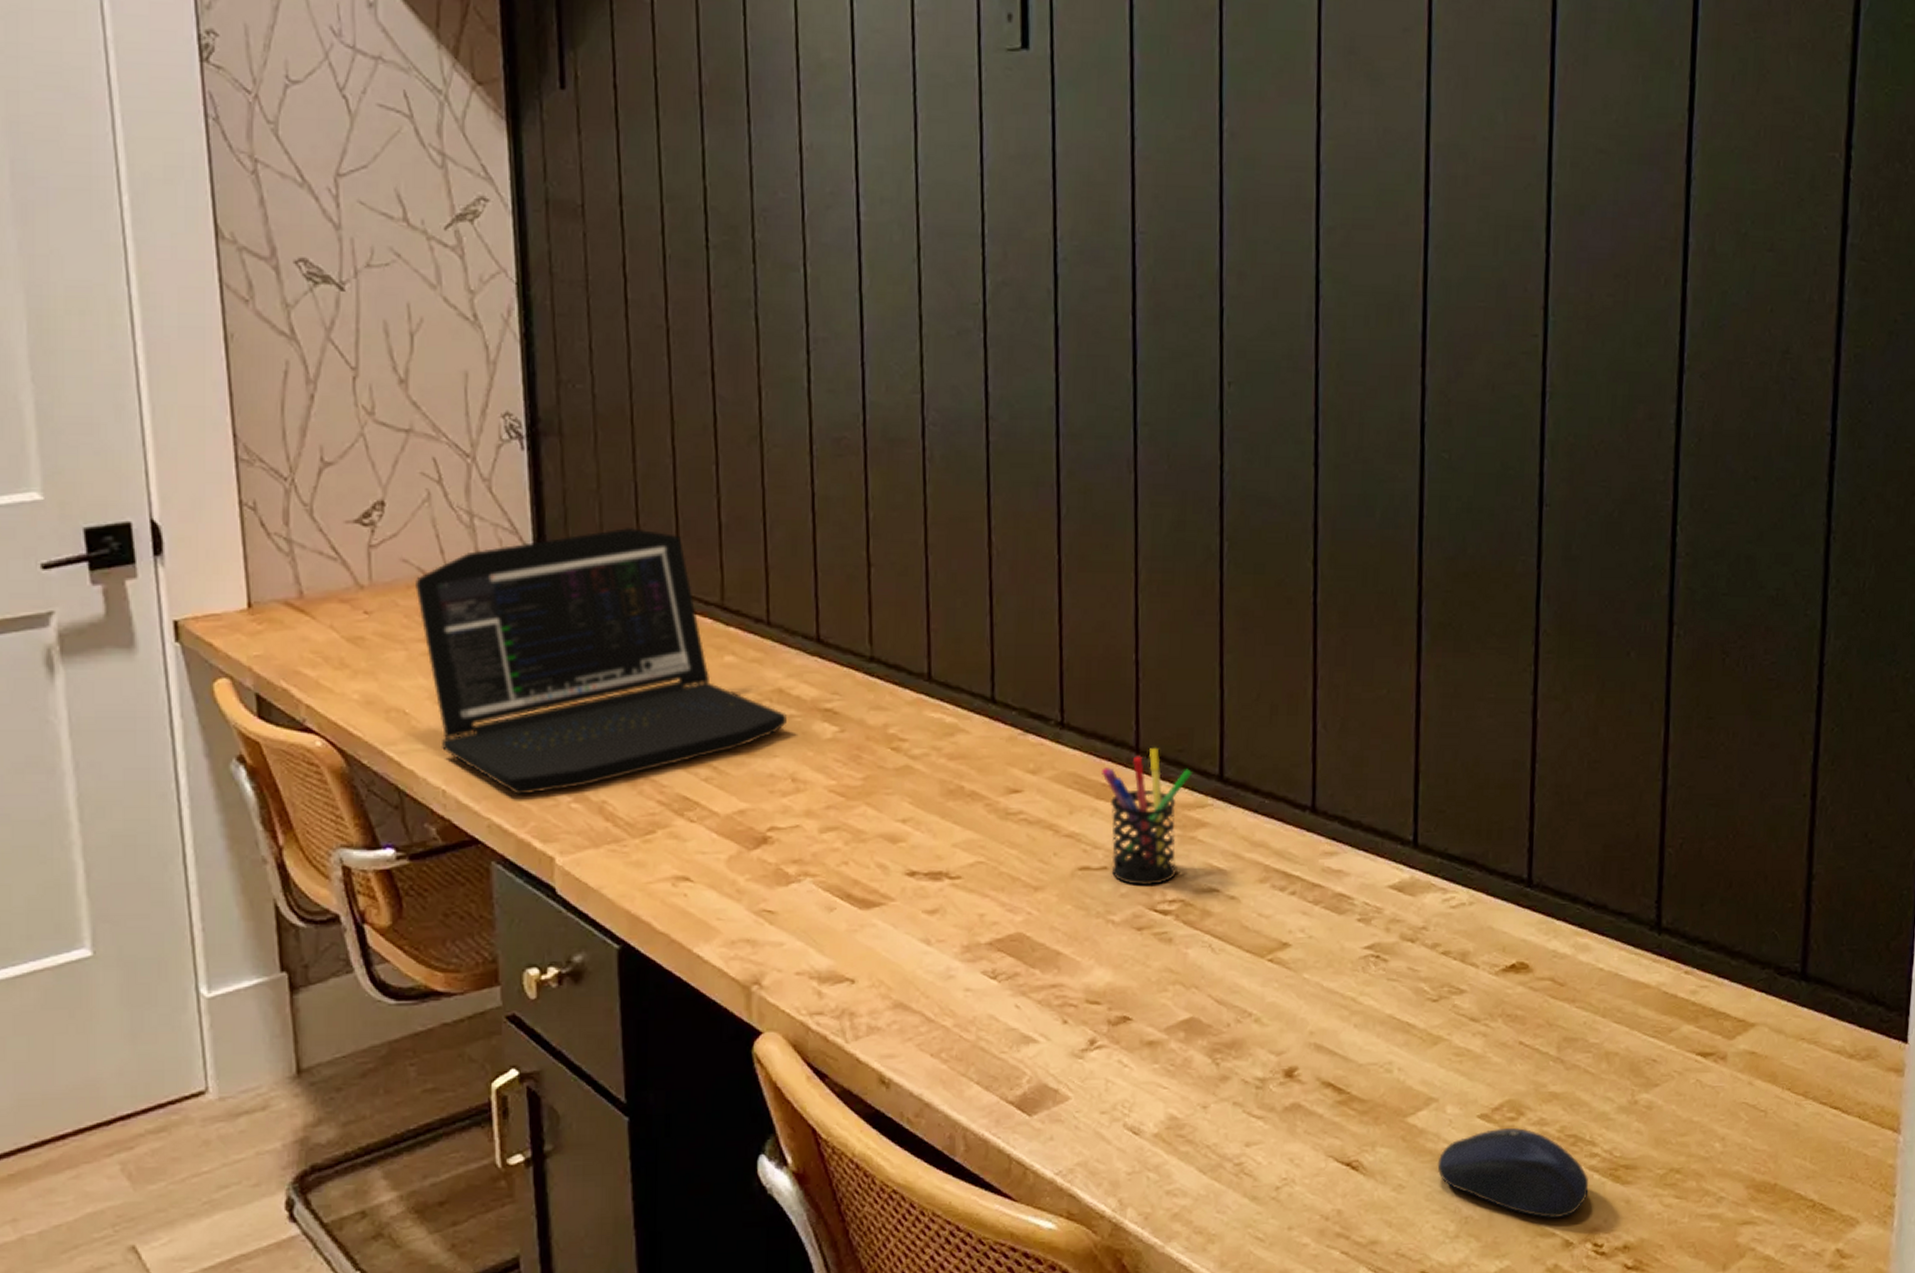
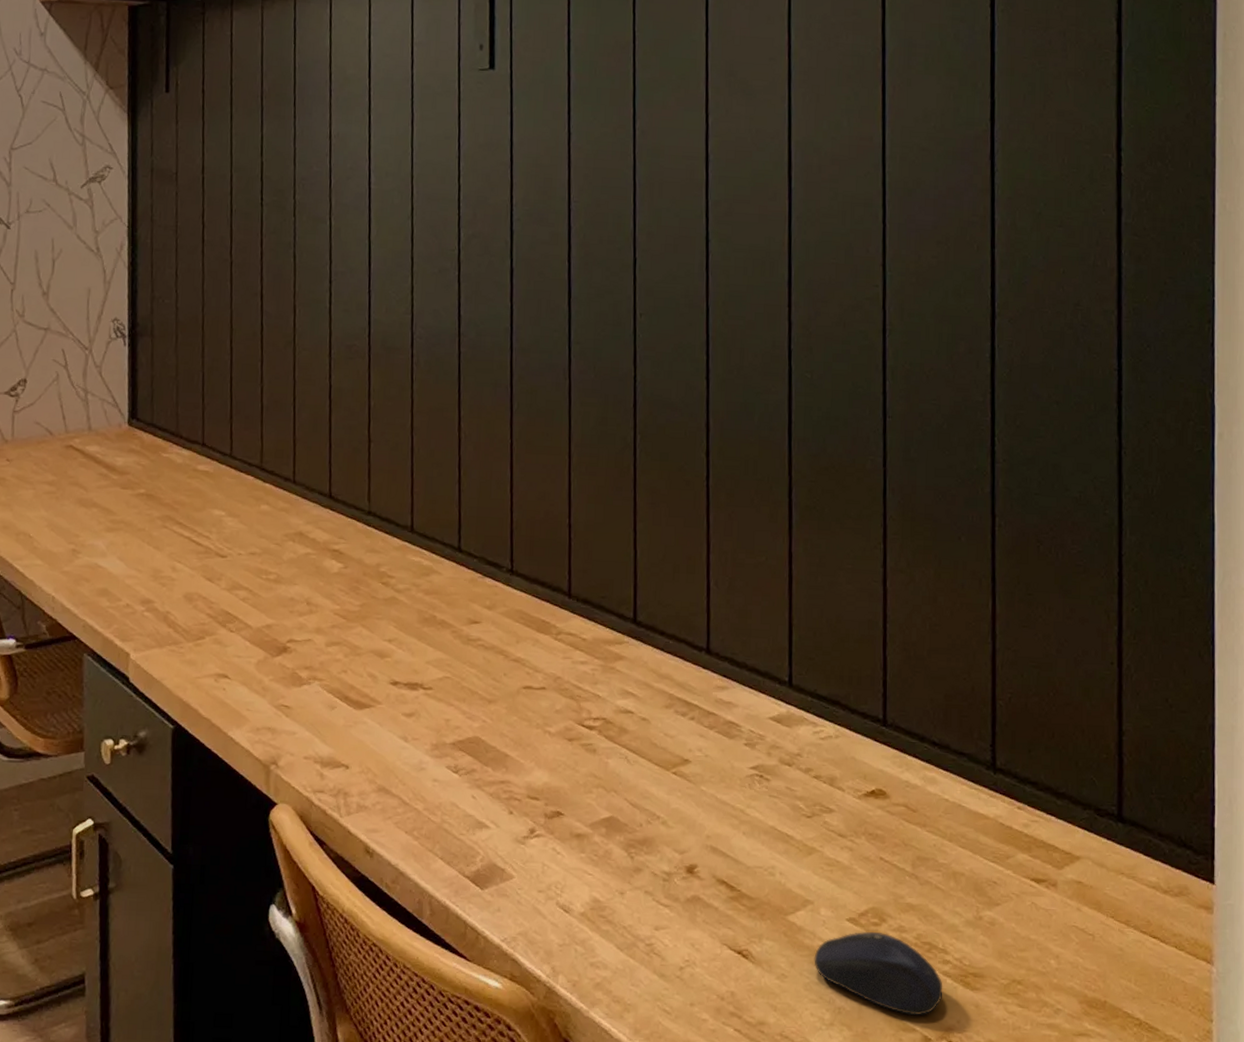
laptop: present [416,526,787,795] -> none [43,405,305,604]
pen holder: present [1102,748,1192,887] -> none [542,594,612,705]

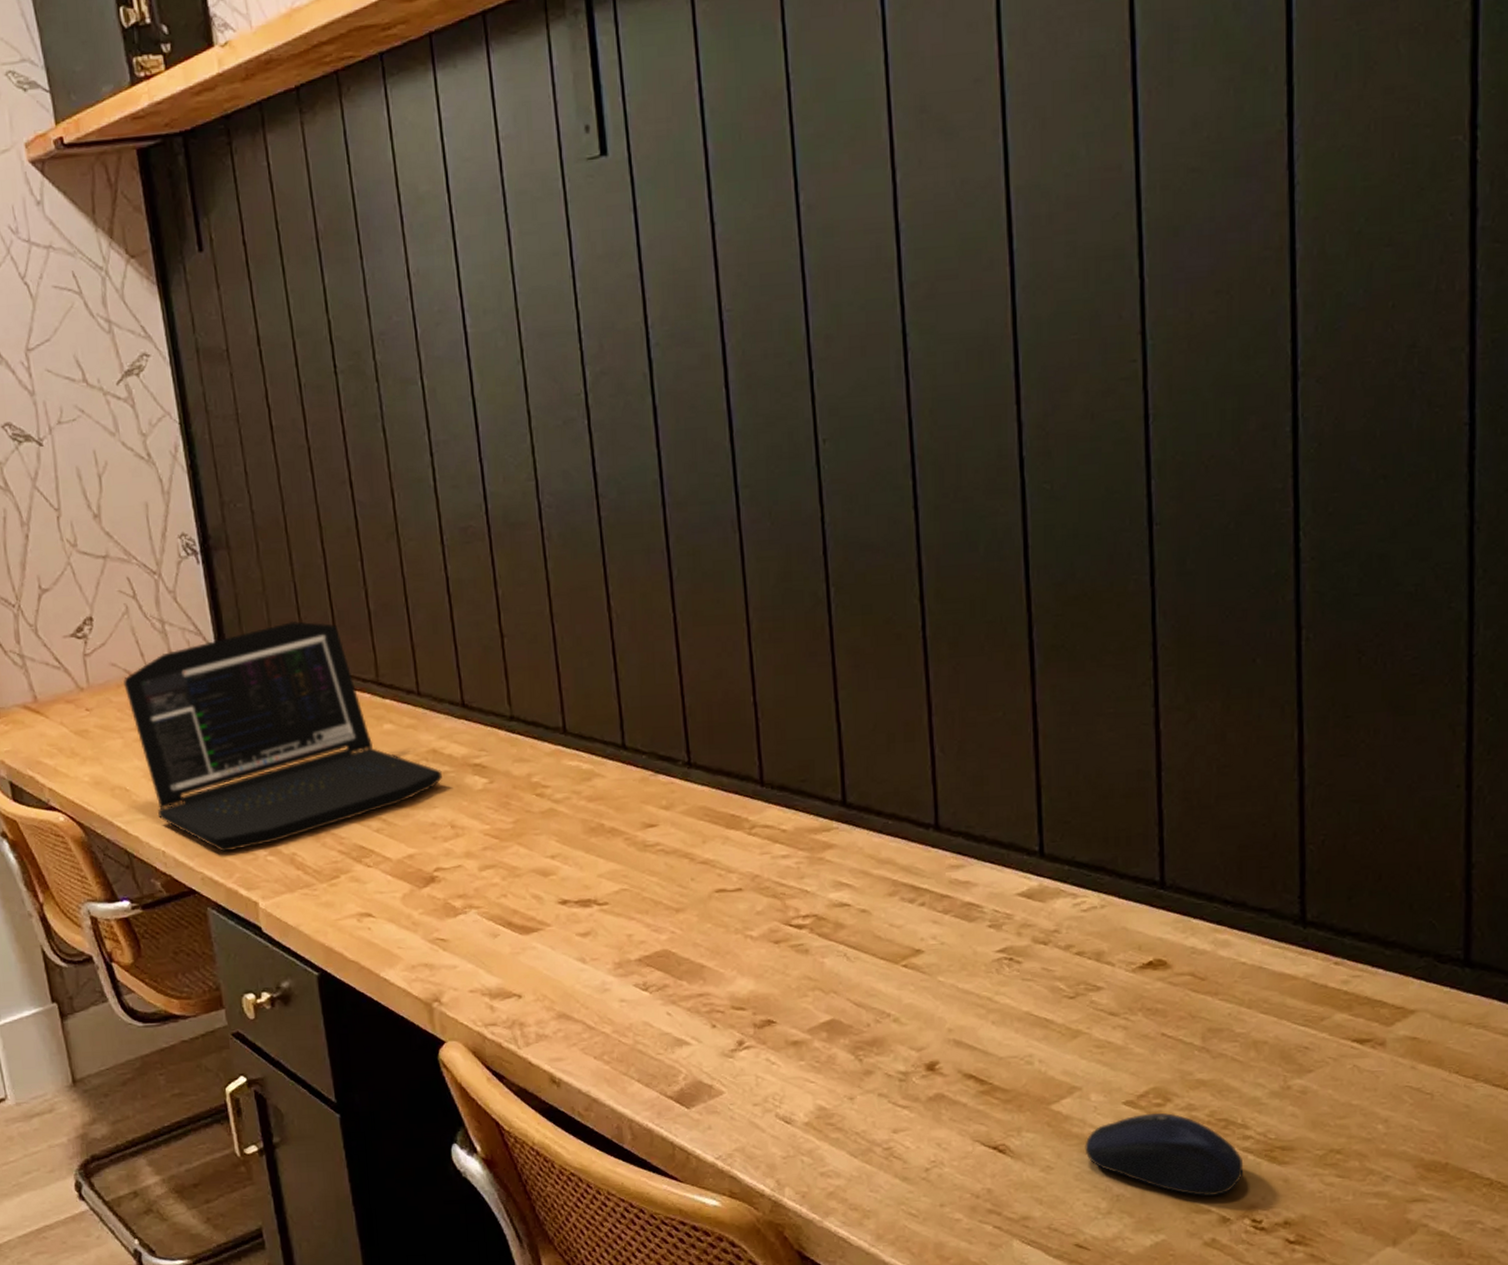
laptop: none [43,405,305,604] -> present [124,620,442,852]

